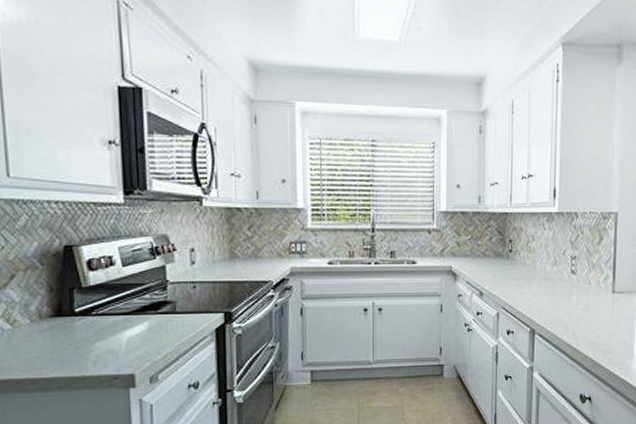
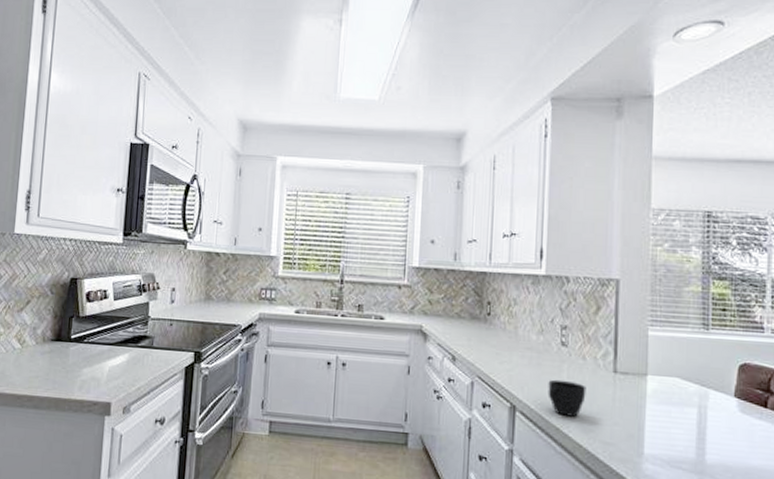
cup: none [561,303,591,333] -> present [548,379,586,417]

